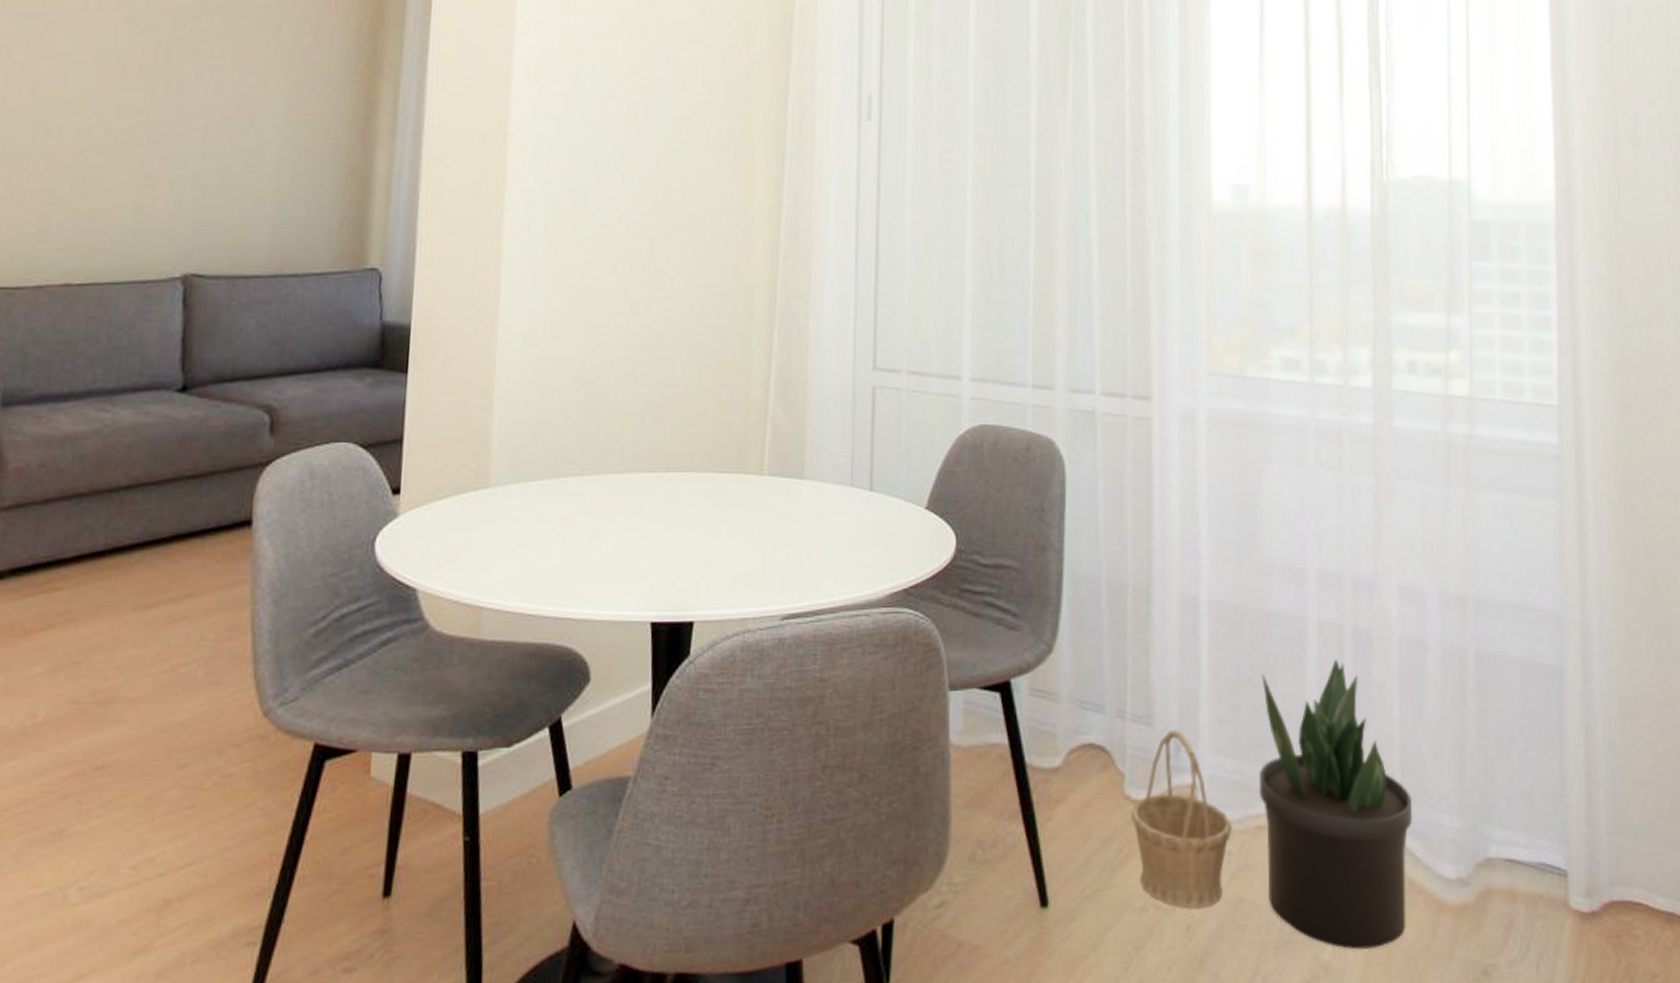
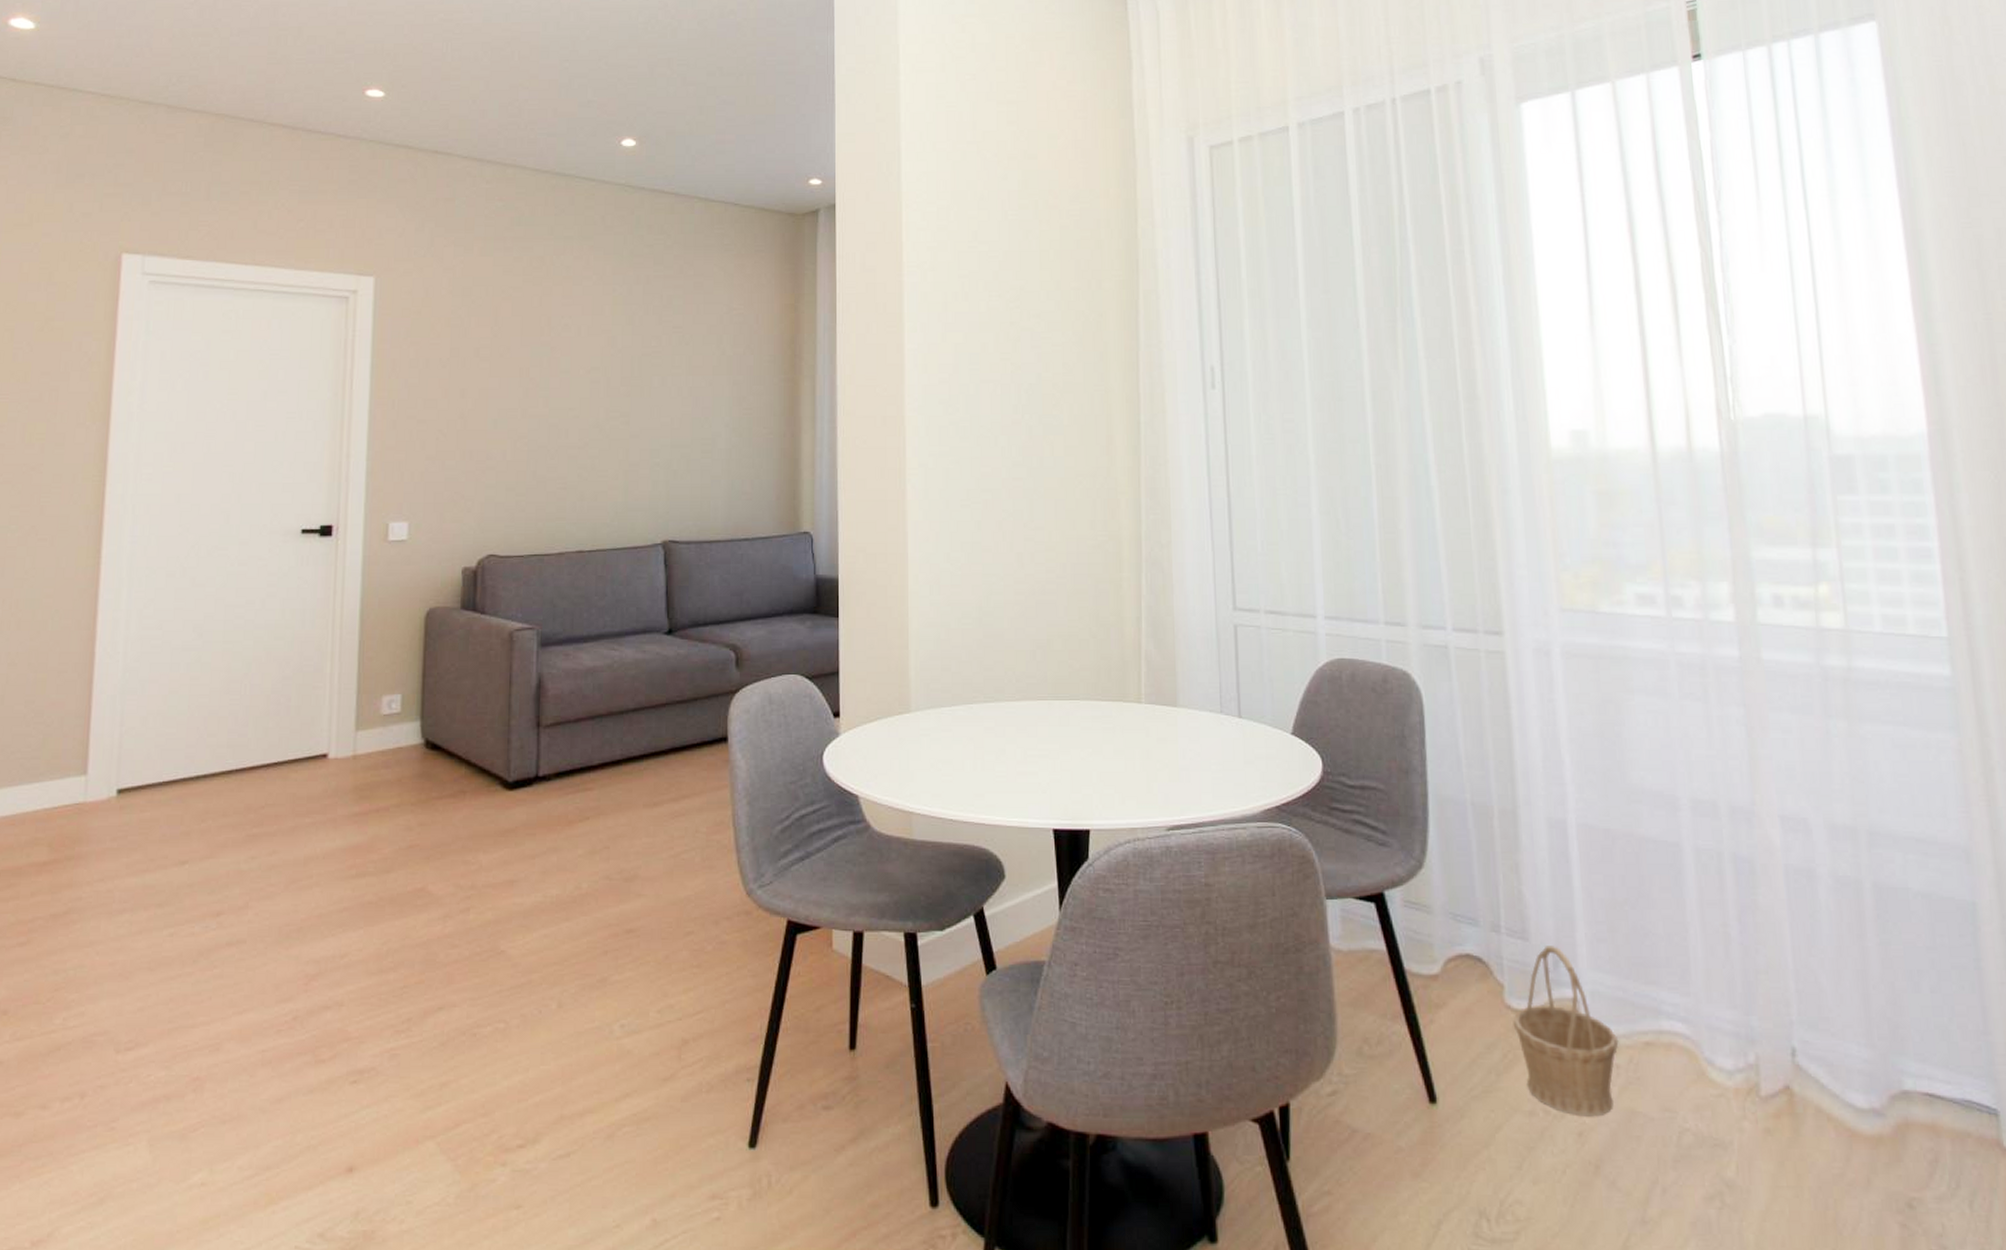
planter: present [1258,659,1413,950] -> none [1638,885,1816,1170]

